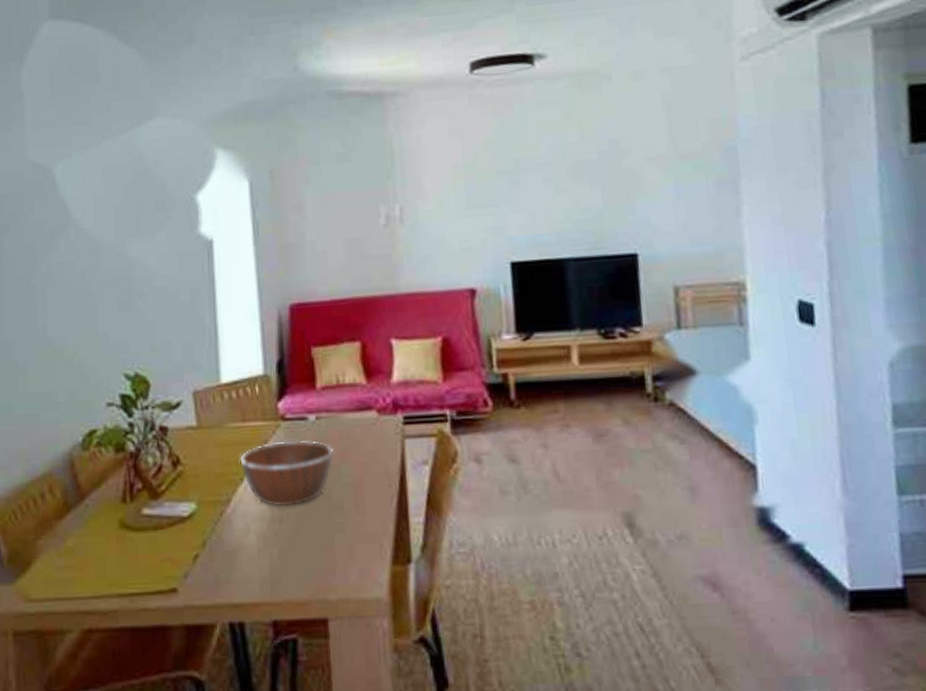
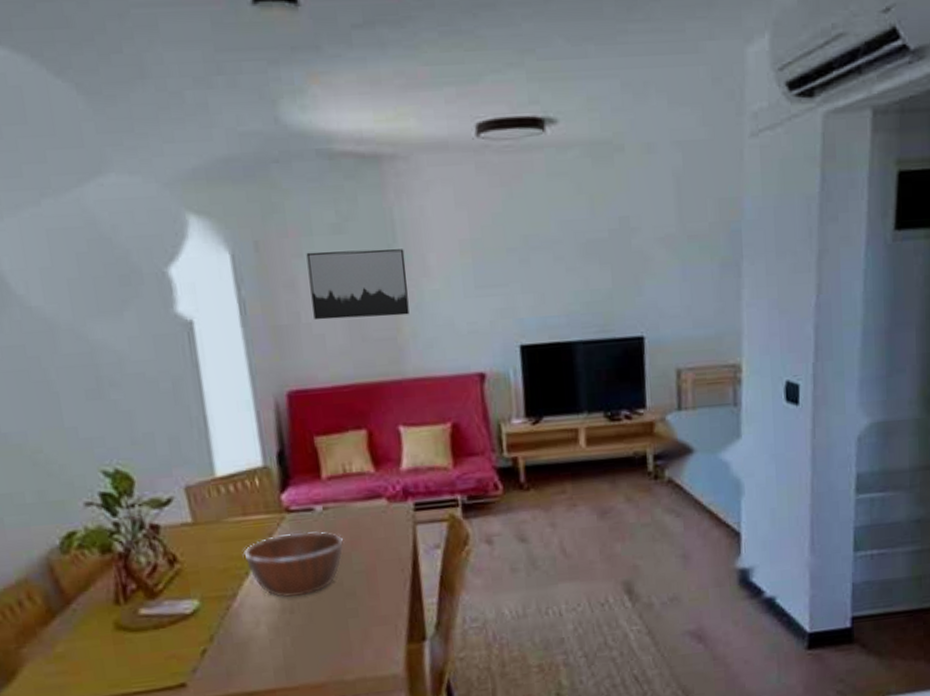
wall art: none [314,174,405,239] -> present [306,249,410,320]

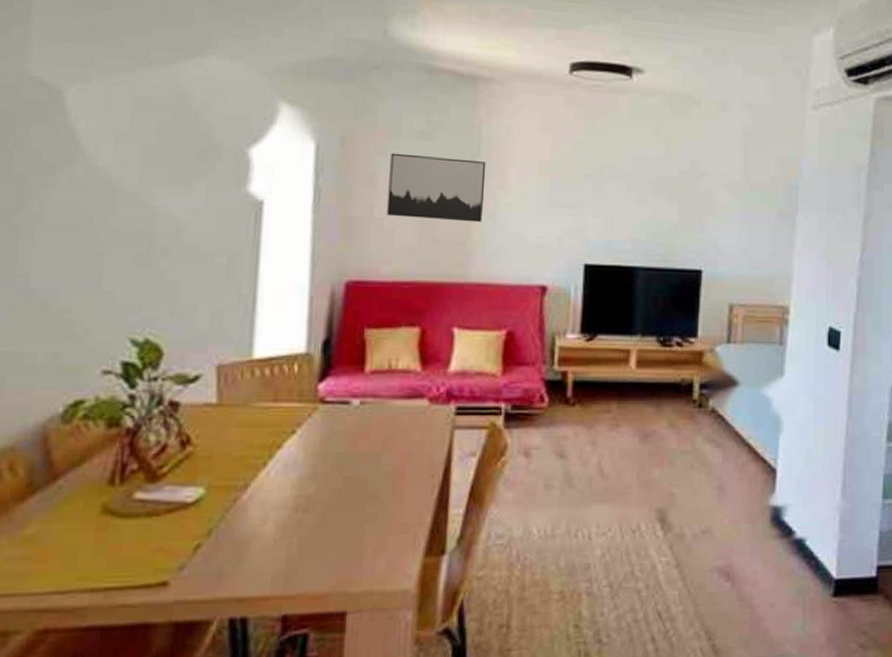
bowl: present [243,531,344,598] -> none [265,425,376,495]

